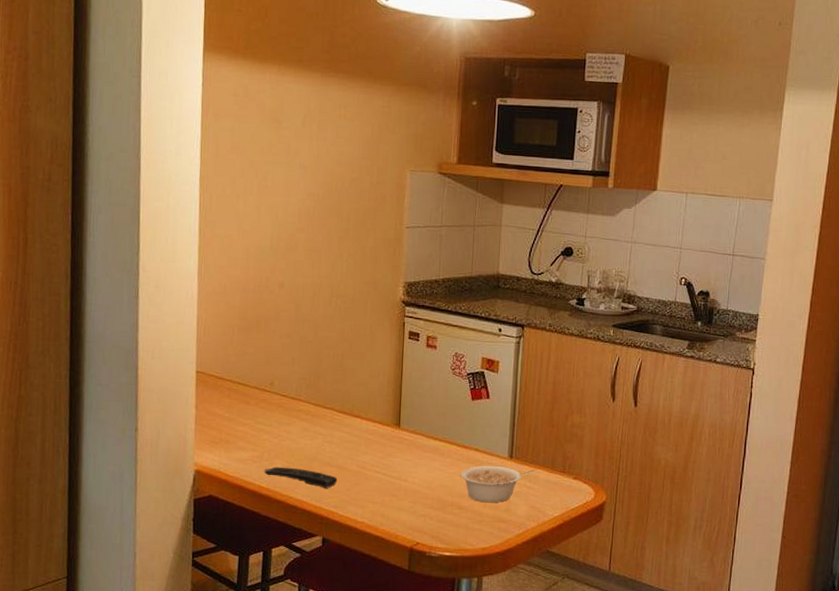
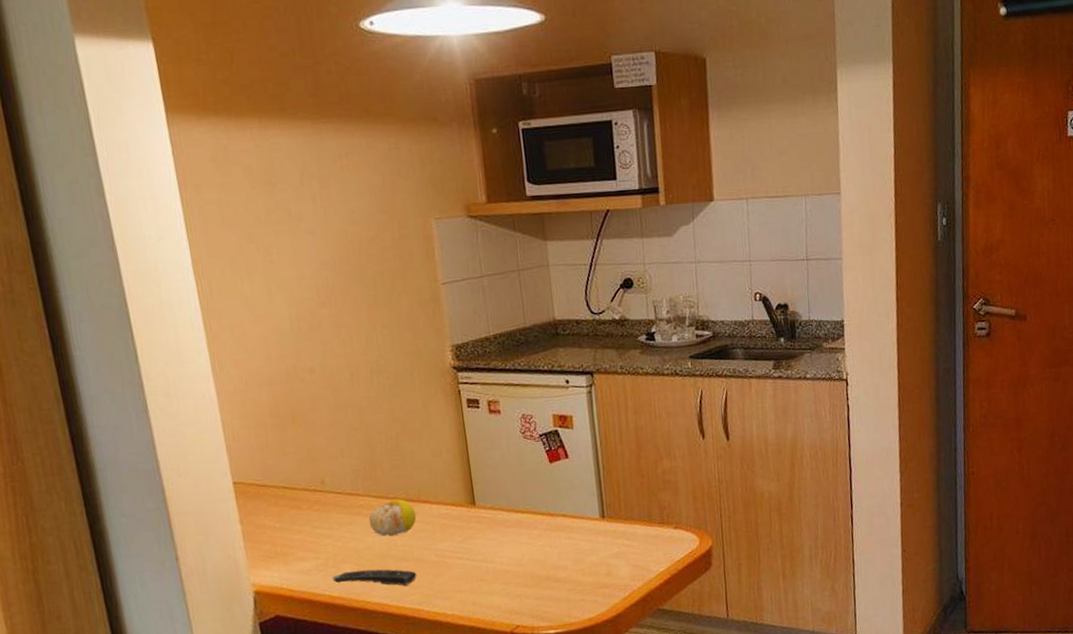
fruit: none [305,409,347,442] -> present [368,499,417,537]
legume: present [460,465,535,503] -> none [551,527,631,571]

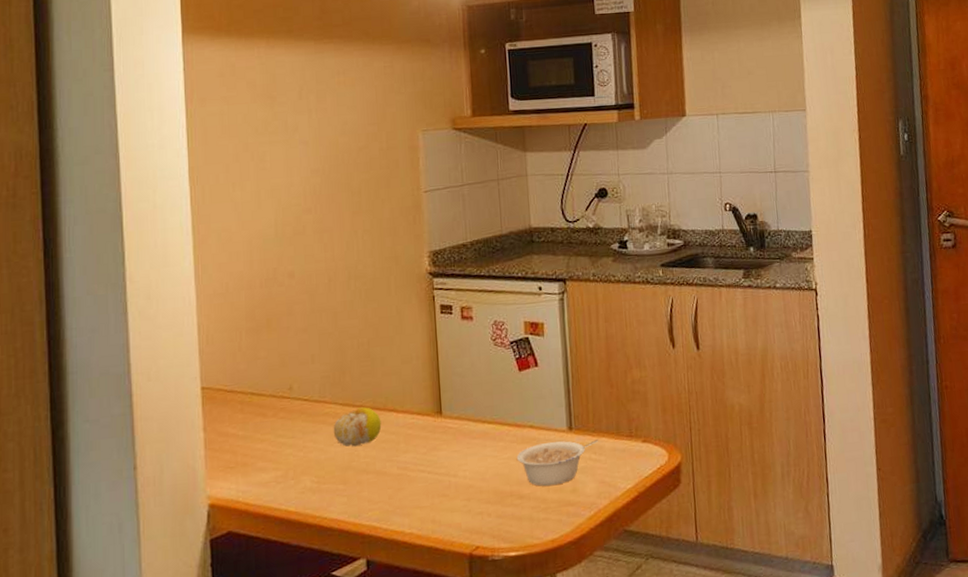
remote control: present [332,569,417,586] -> none [290,482,378,501]
legume: none [551,527,631,571] -> present [516,439,599,487]

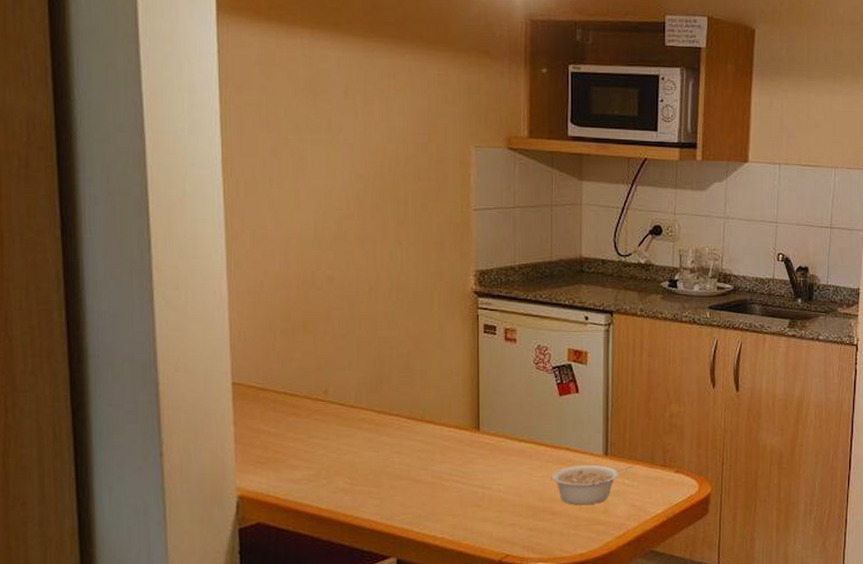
fruit: present [333,407,382,447] -> none [368,416,418,453]

